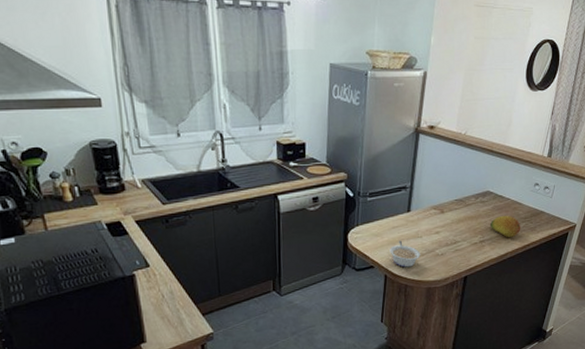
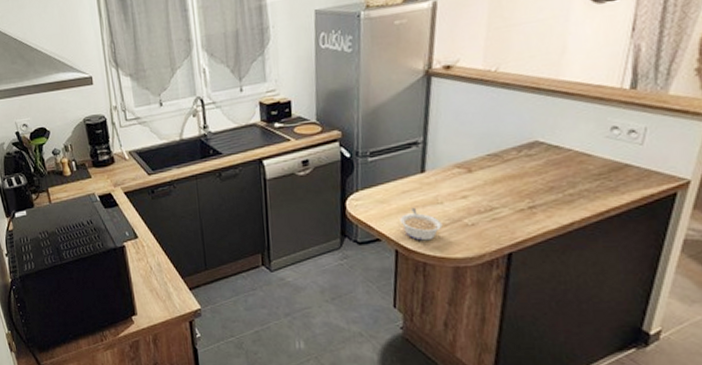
fruit: present [489,215,521,238] -> none [542,171,594,202]

